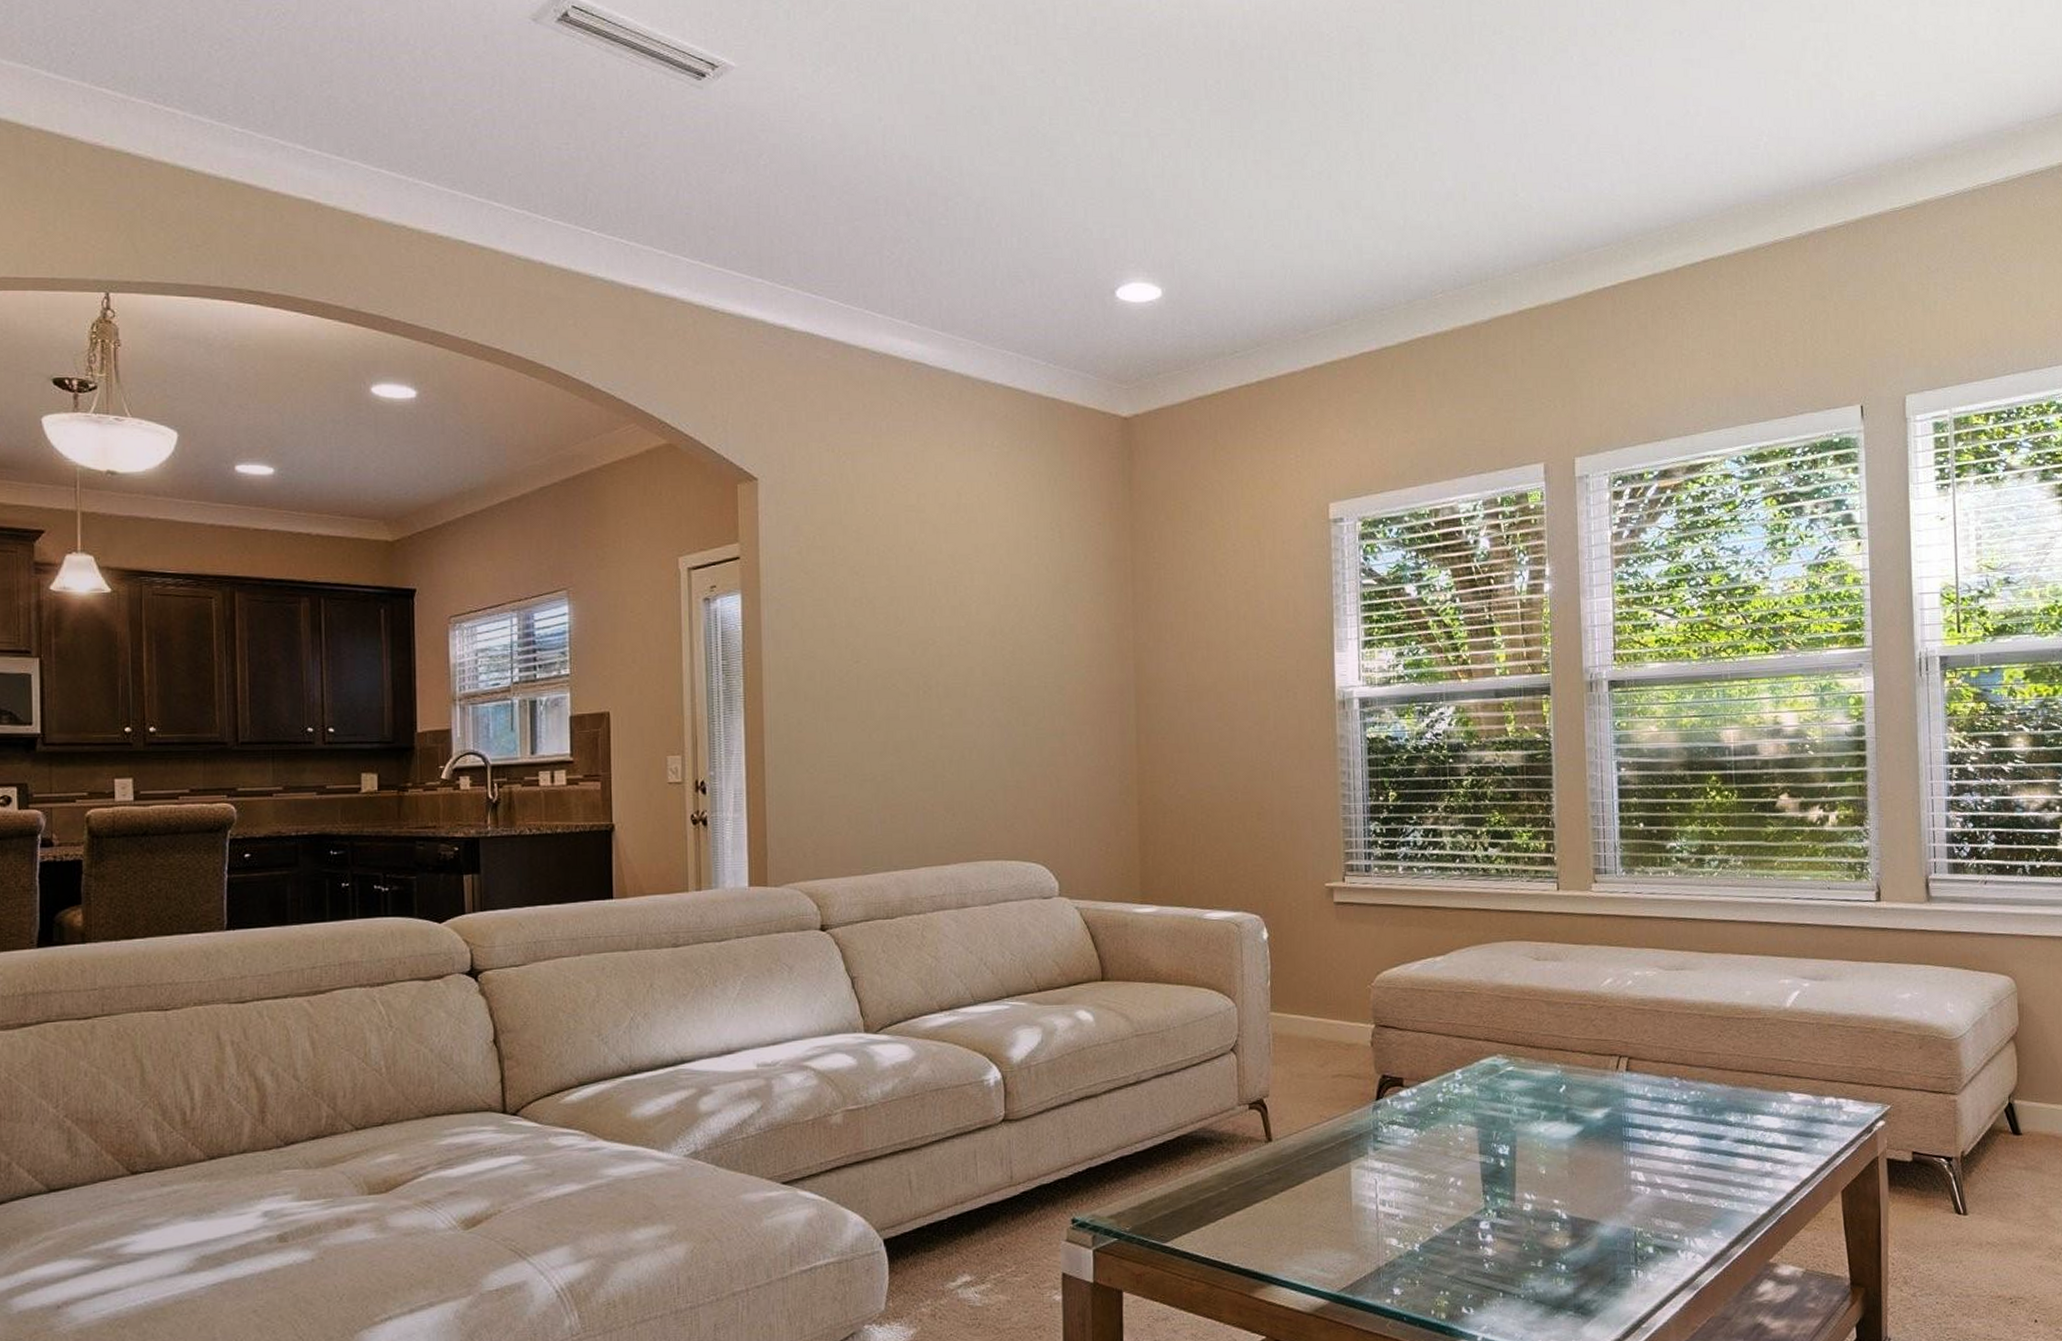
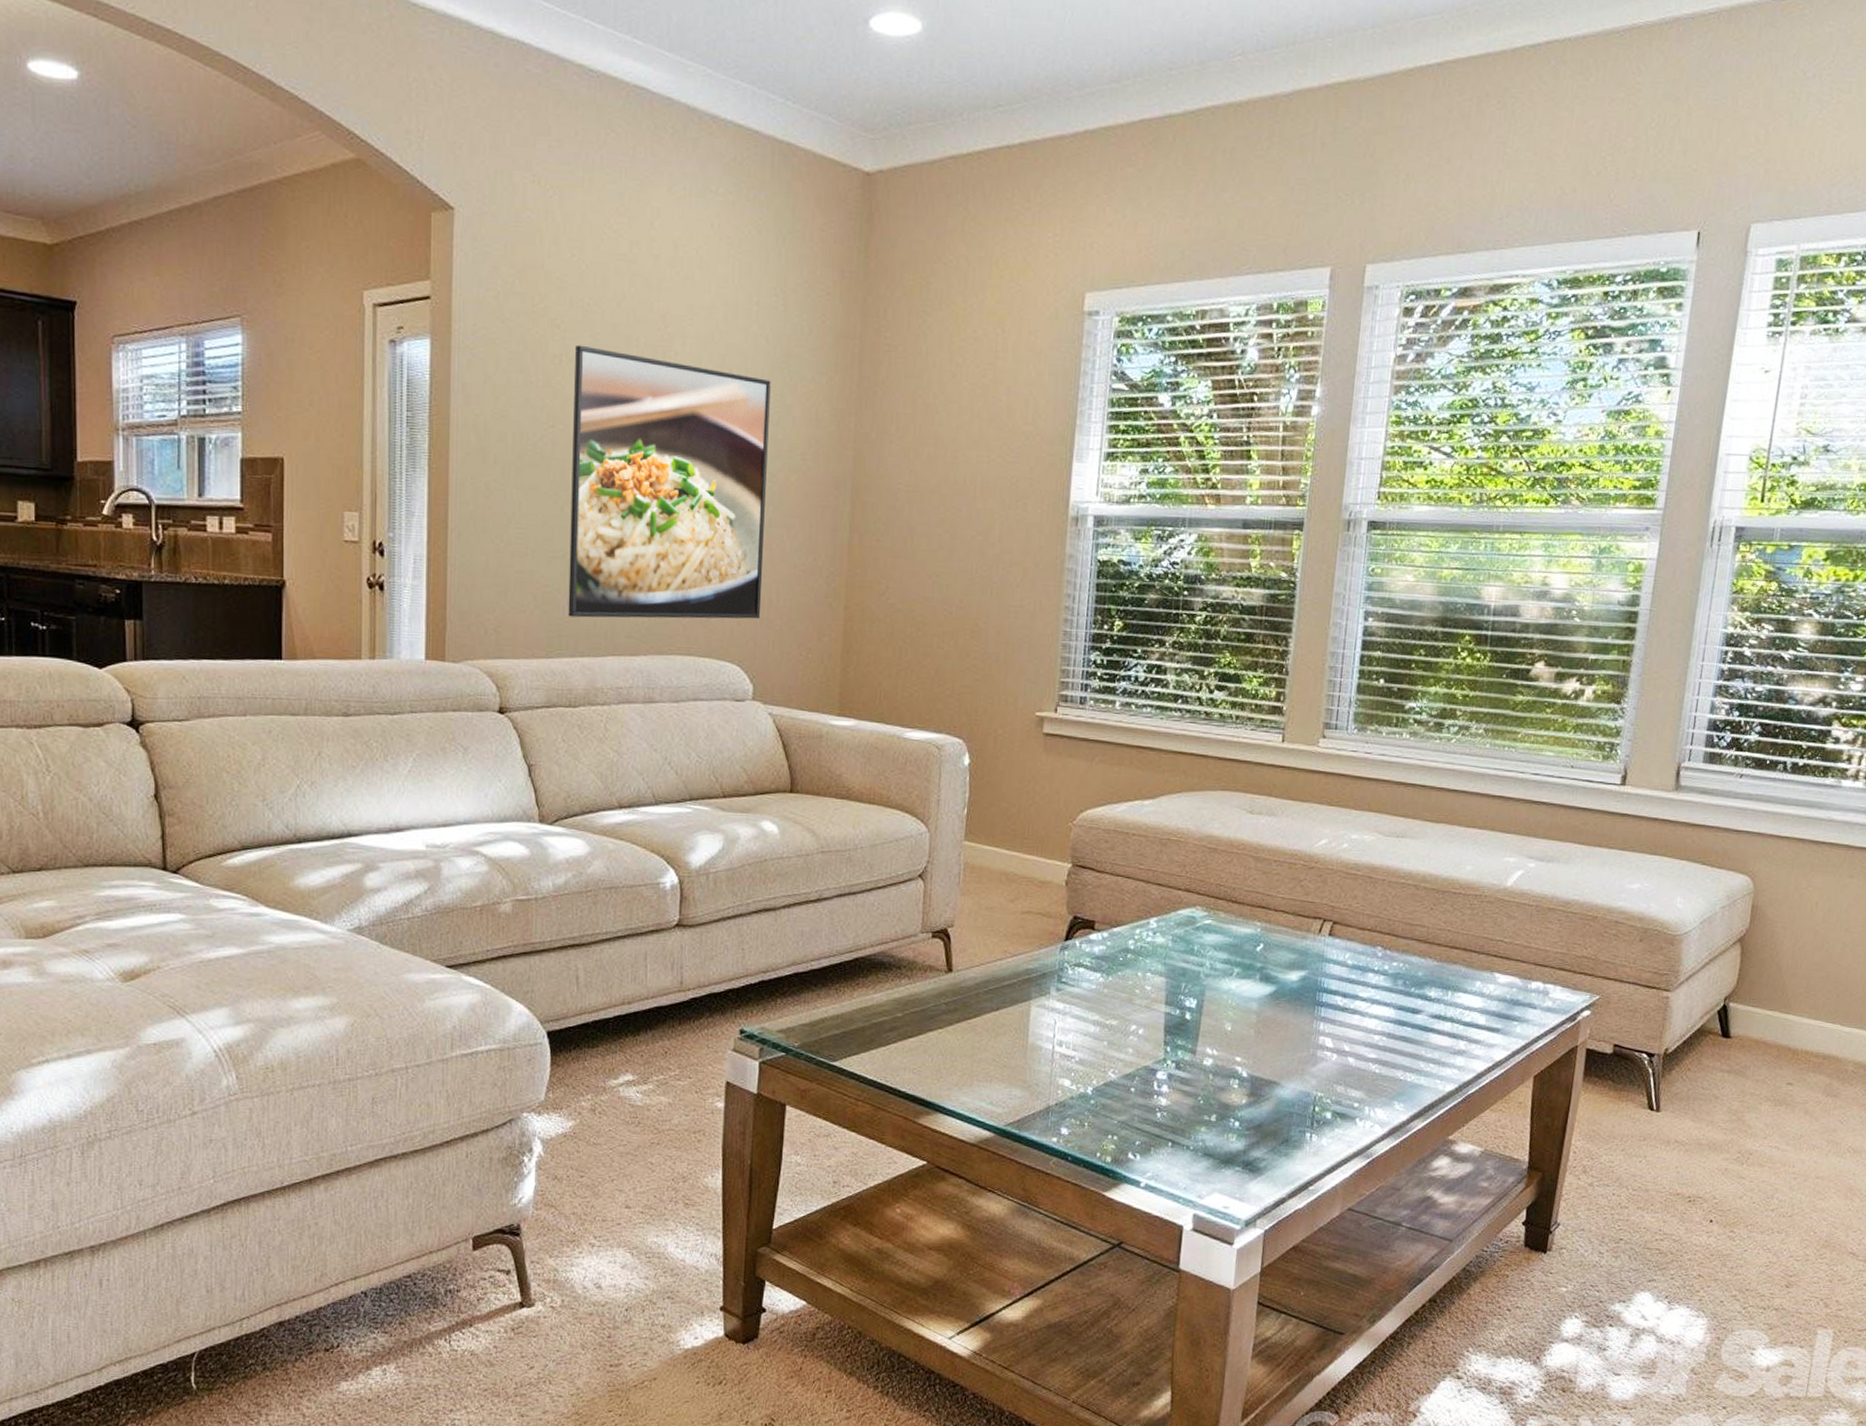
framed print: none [873,587,1061,834] -> present [568,345,771,619]

